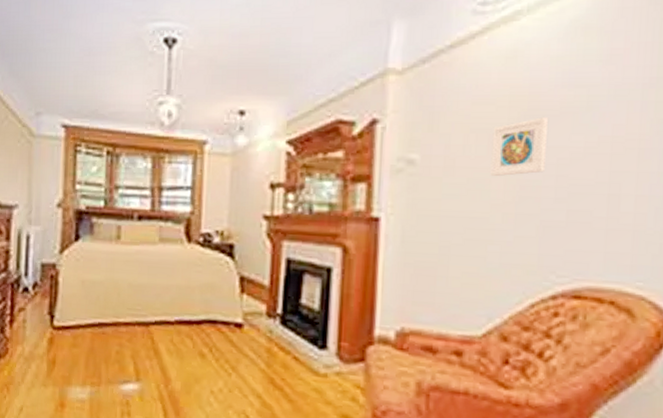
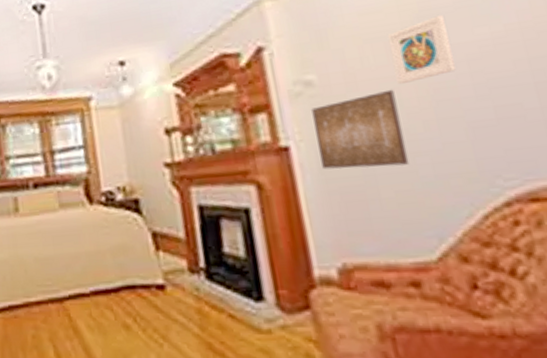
wall art: none [405,179,485,250] -> present [311,89,410,170]

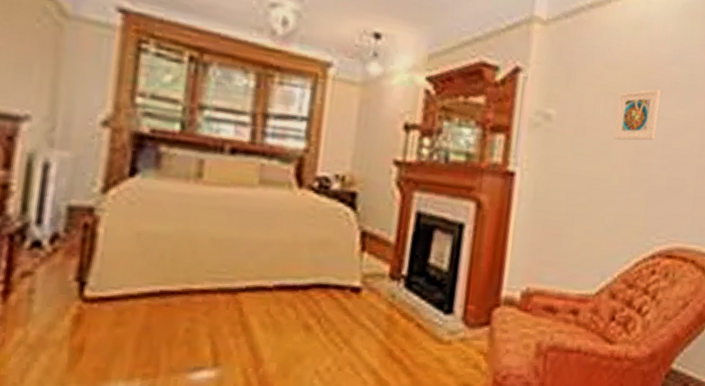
wall art: present [311,89,410,170] -> none [536,141,609,211]

